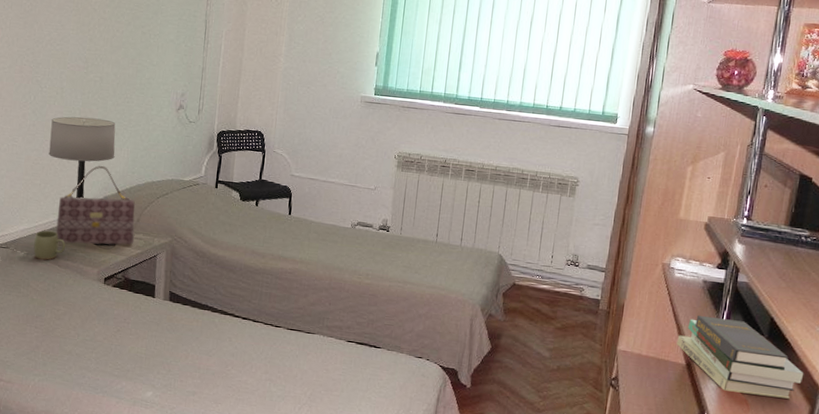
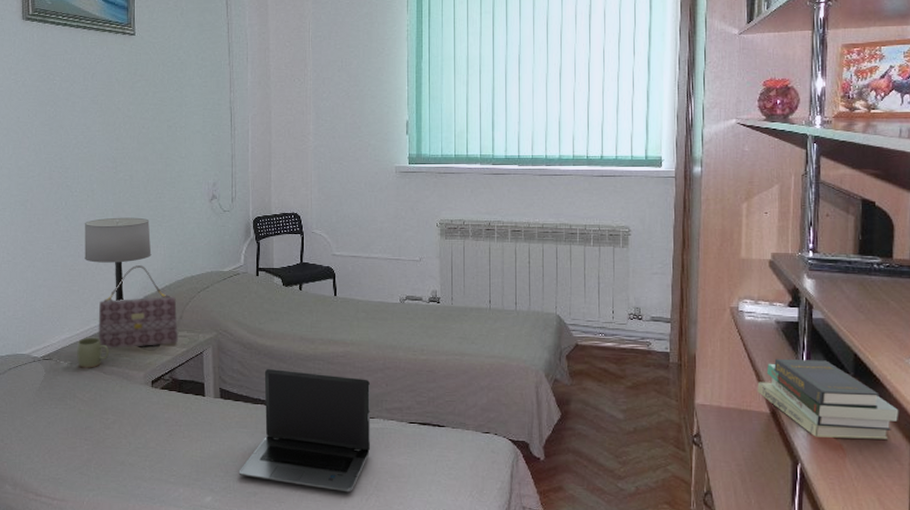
laptop computer: none [180,278,315,401] -> present [238,369,371,493]

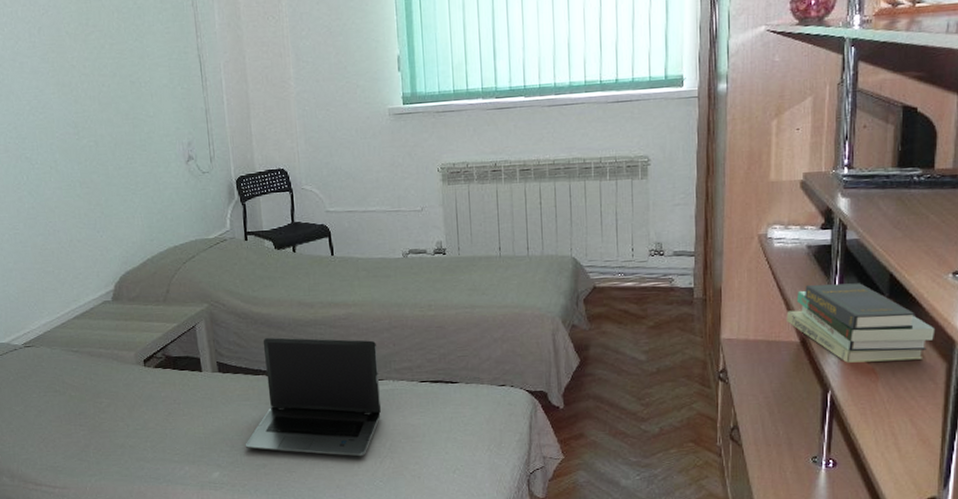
mug: present [77,337,109,368] -> none [59,319,95,352]
table lamp: present [84,217,152,301] -> none [51,187,129,279]
handbag: present [98,265,179,349] -> none [78,239,168,331]

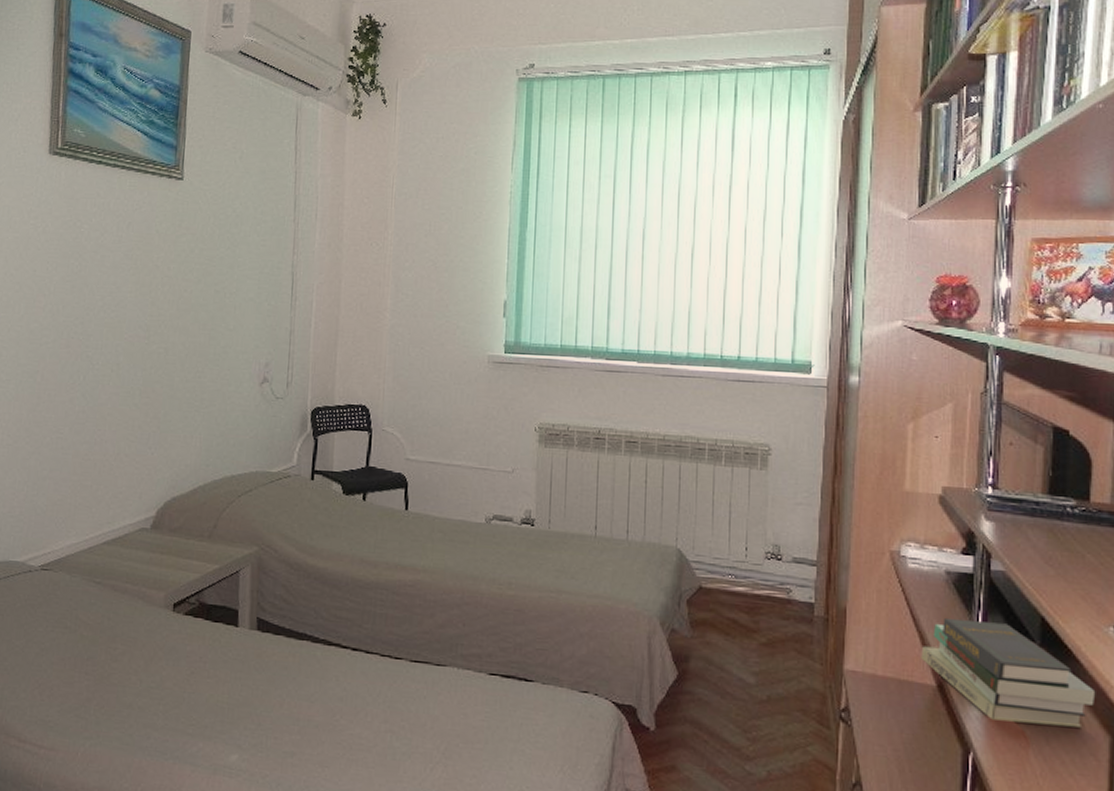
laptop computer: present [245,337,381,457] -> none [273,597,444,759]

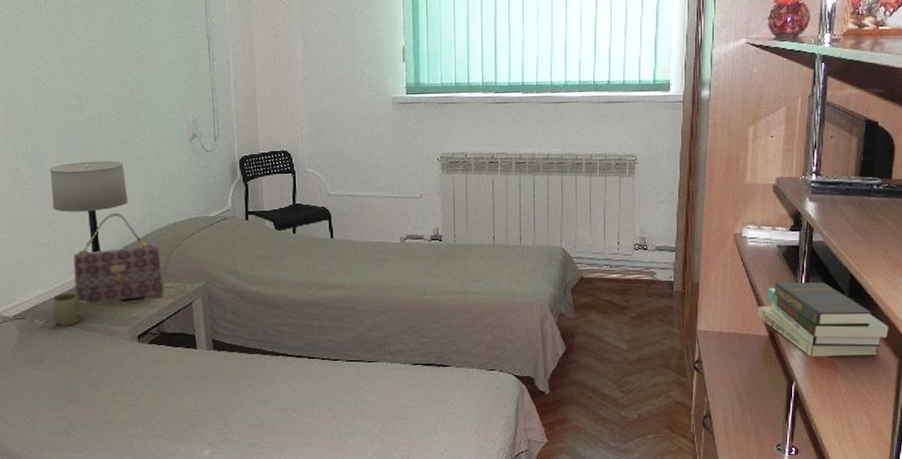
mug: none [83,544,124,584] -> present [52,292,89,326]
table lamp: none [102,398,185,502] -> present [50,161,129,253]
handbag: none [111,459,211,561] -> present [73,213,165,304]

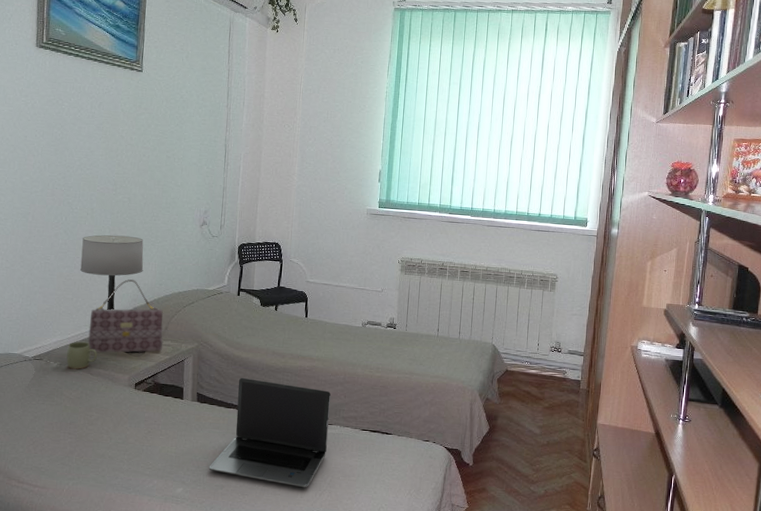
laptop computer: none [237,317,373,437] -> present [208,378,331,488]
books: present [757,282,889,357] -> none [646,389,752,458]

